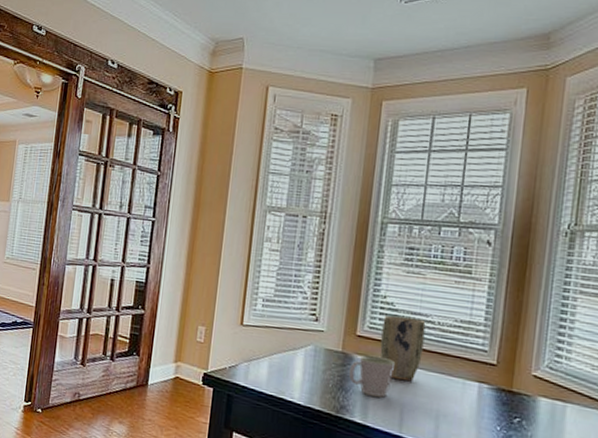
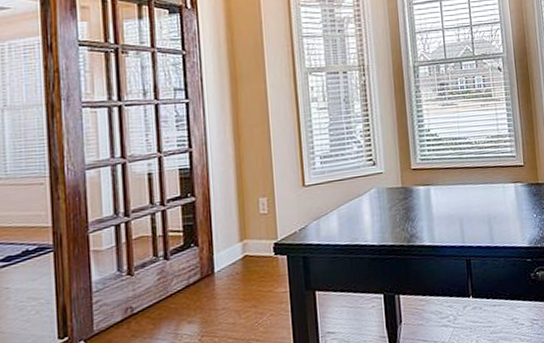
mug: present [349,355,395,398] -> none [411,182,448,219]
plant pot: present [380,315,426,381] -> none [431,142,468,199]

